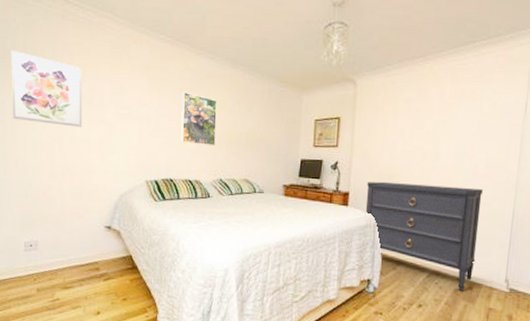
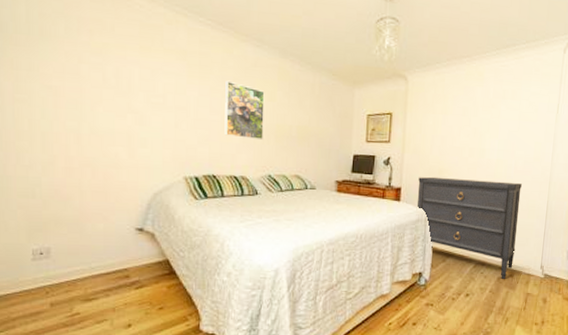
wall art: present [11,51,83,127] -> none [9,23,106,117]

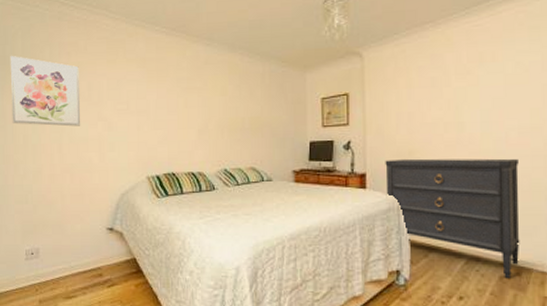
wall art: none [9,23,106,117] -> present [10,56,81,127]
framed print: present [224,80,265,141] -> none [180,81,218,135]

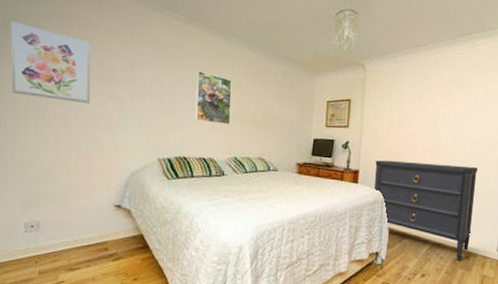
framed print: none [180,81,218,135] -> present [195,70,232,125]

